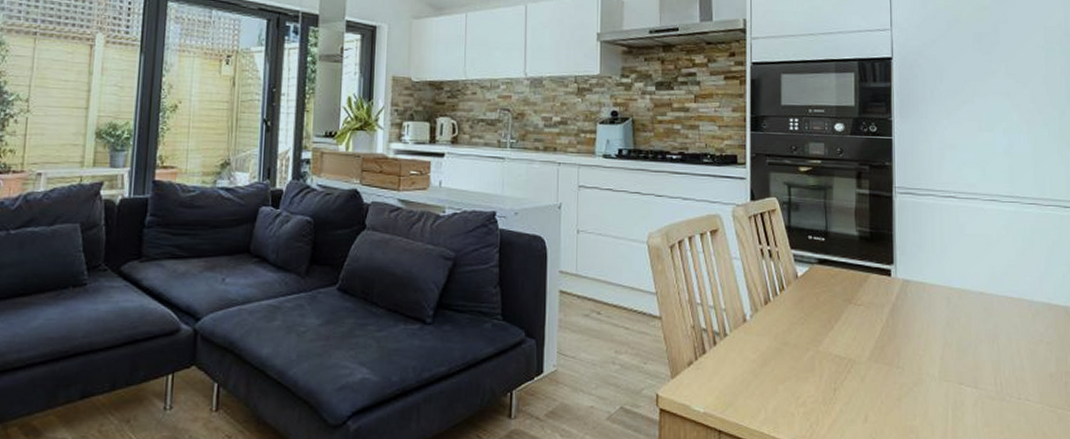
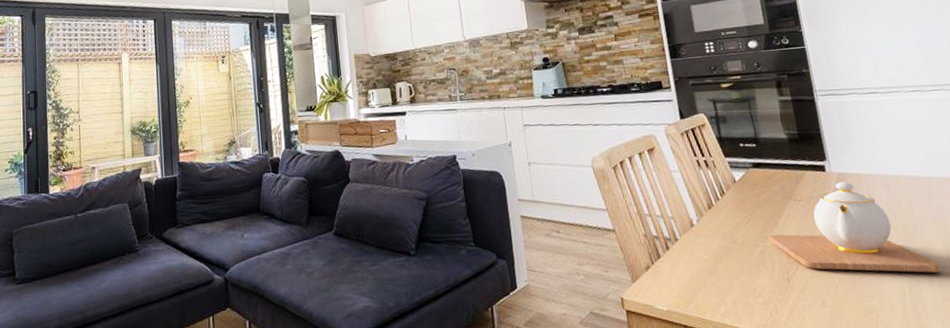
teapot: none [822,289,986,395] -> present [768,181,941,273]

